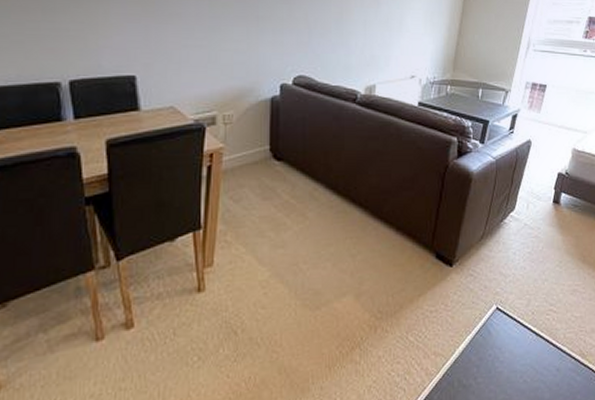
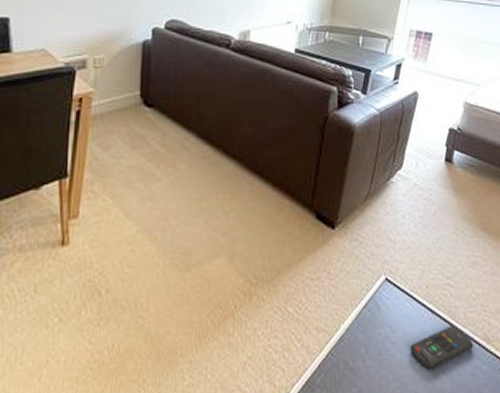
remote control: none [516,345,571,384] -> present [410,326,474,371]

